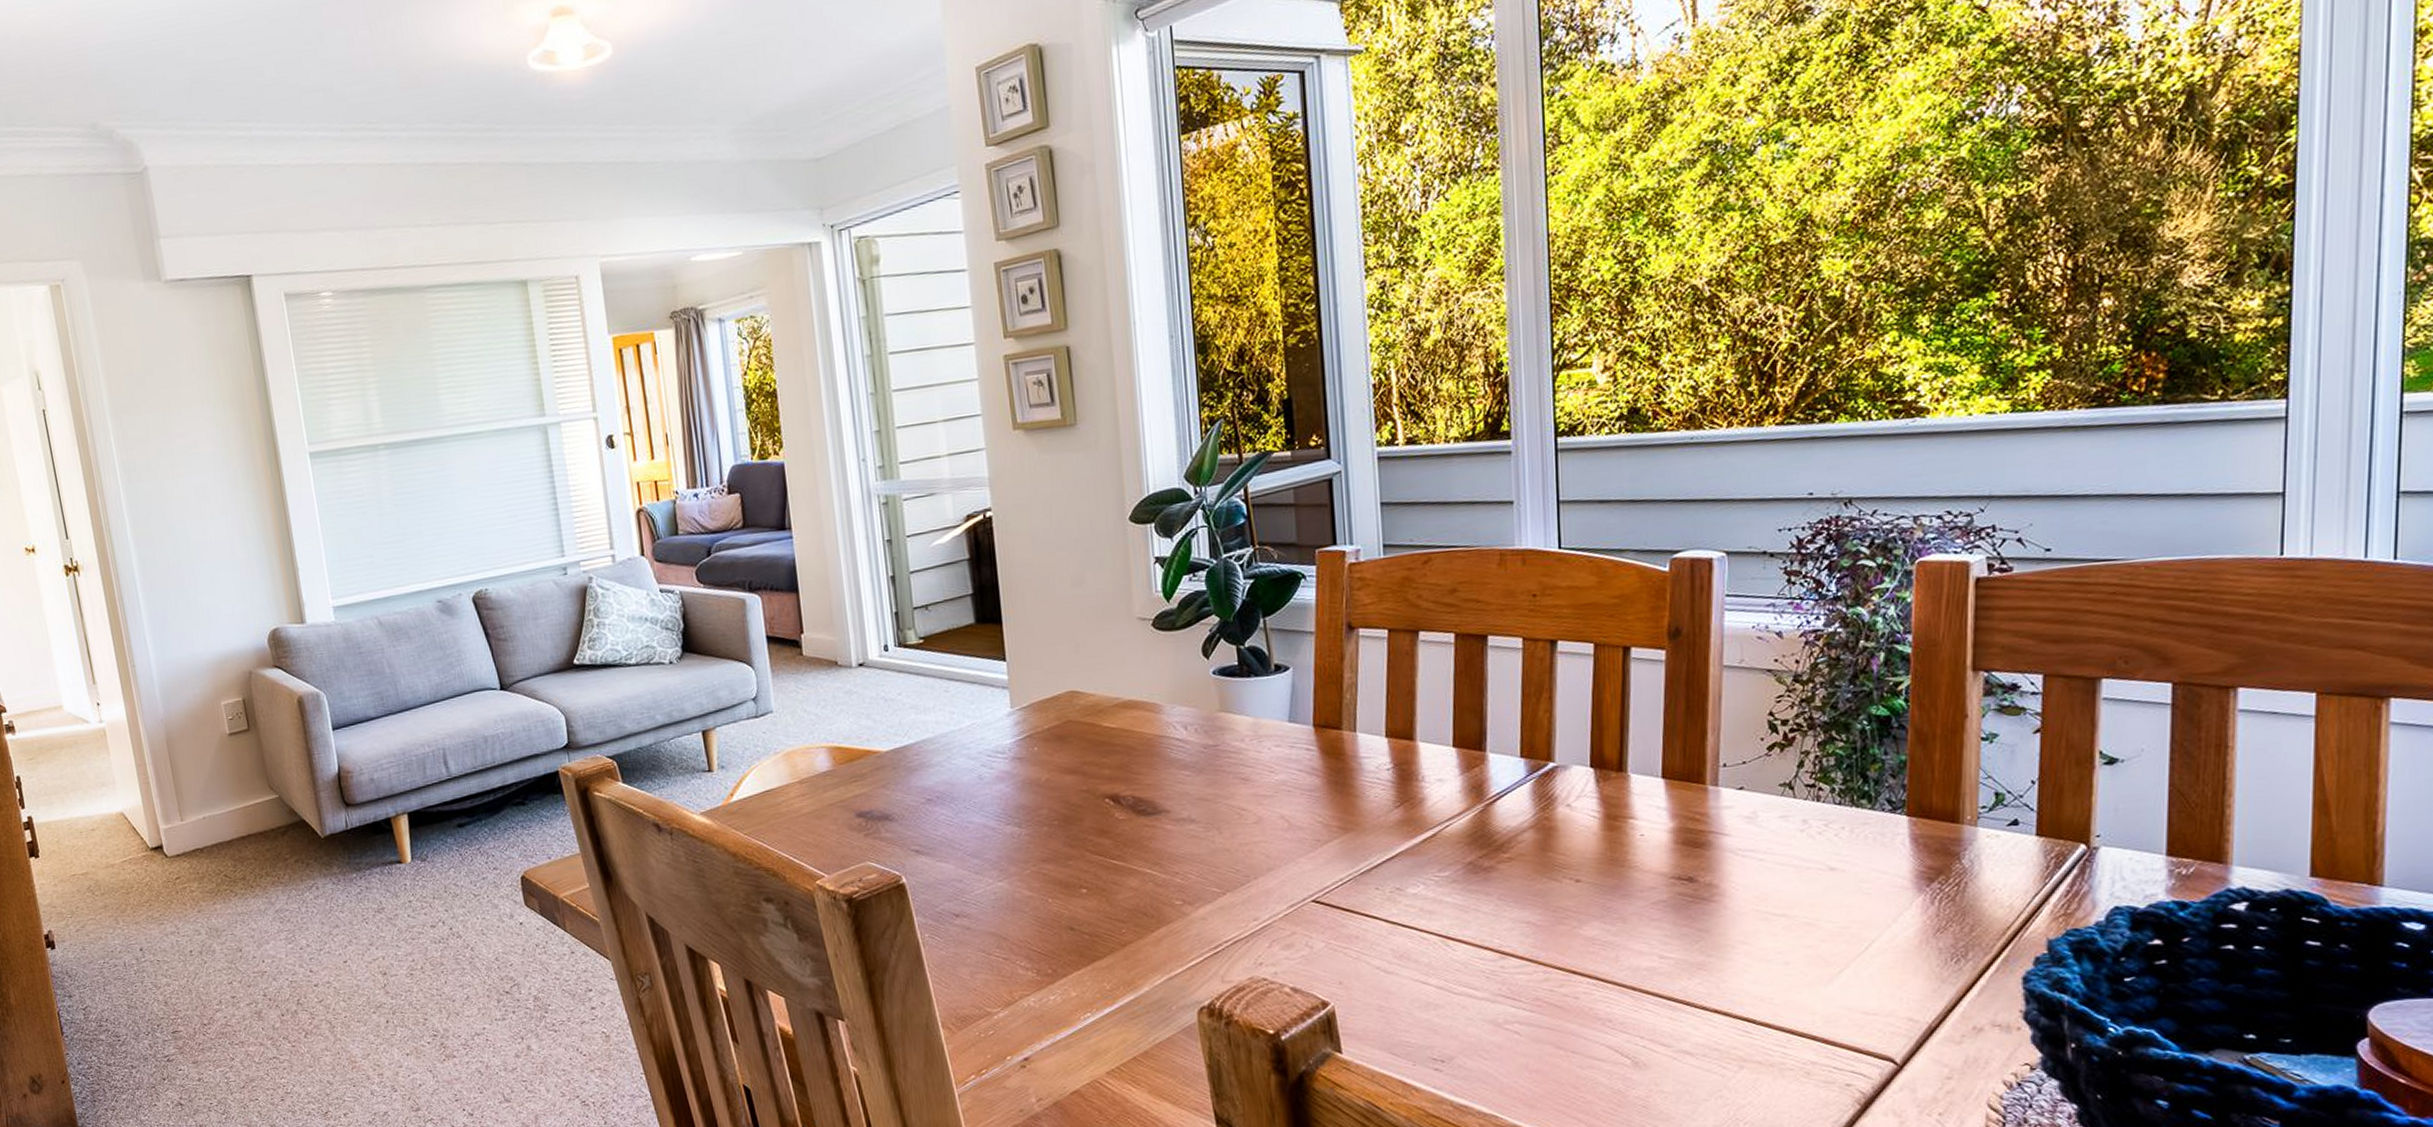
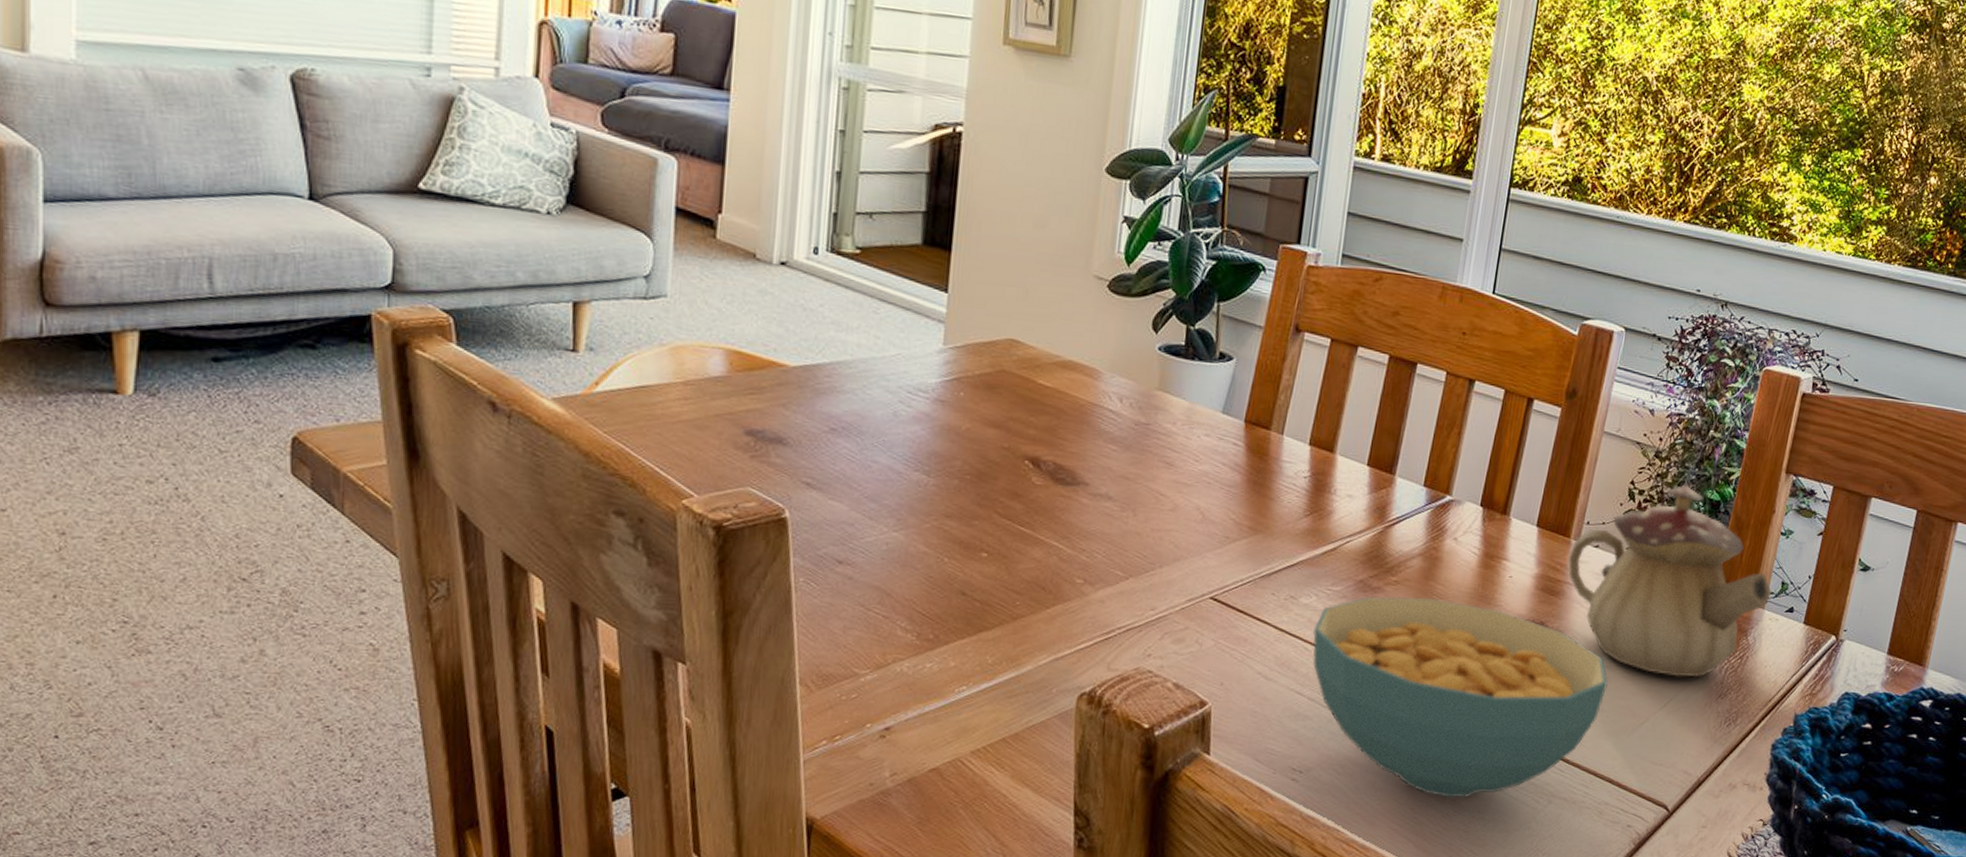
cereal bowl: none [1427,869,1787,1073] -> present [1312,596,1608,798]
teapot: none [1708,706,1984,916] -> present [1568,485,1772,678]

